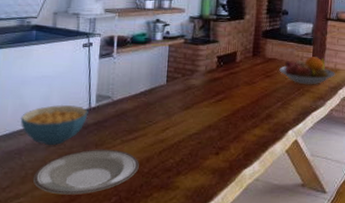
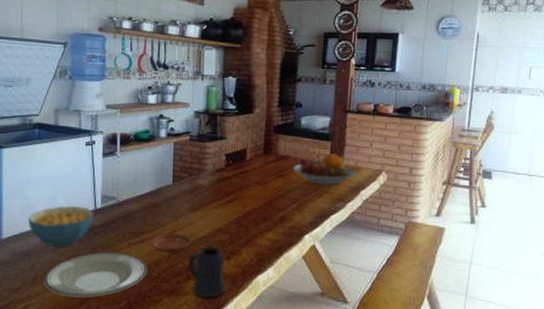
plate: none [142,131,184,149] -> present [150,233,193,253]
mug: none [178,142,215,193] -> present [188,245,227,299]

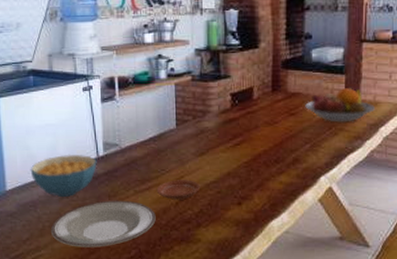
mug: present [188,245,227,299] -> none [197,191,239,246]

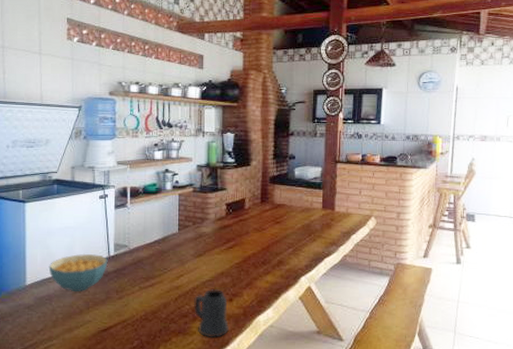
plate: present [50,200,156,247] -> none [63,295,157,338]
plate: present [156,180,201,200] -> none [159,278,198,296]
mug: none [197,191,239,246] -> present [194,288,230,338]
fruit bowl: present [305,87,376,123] -> none [289,200,348,230]

